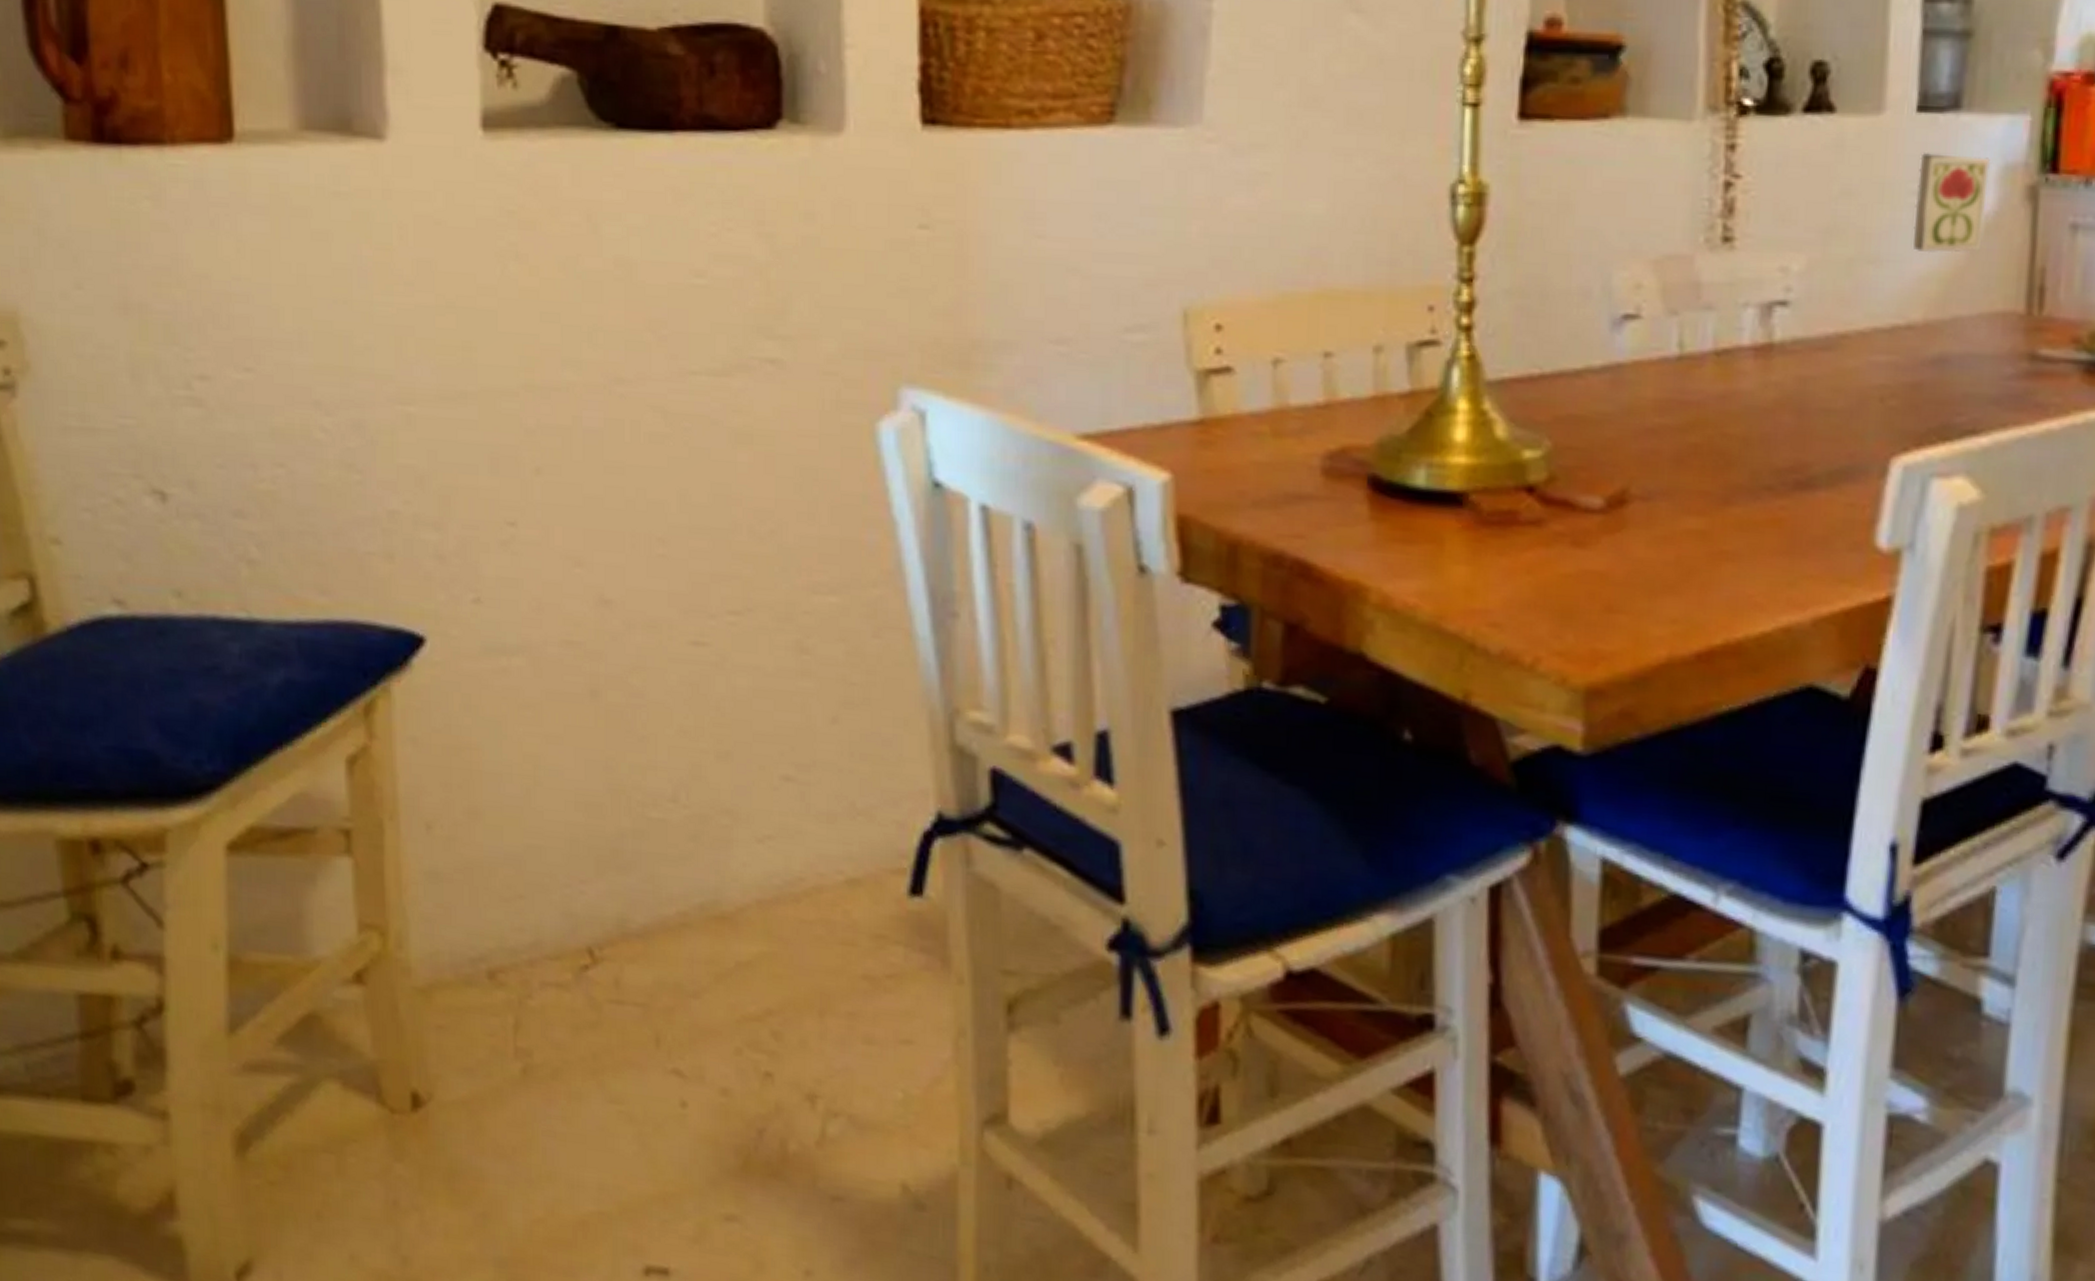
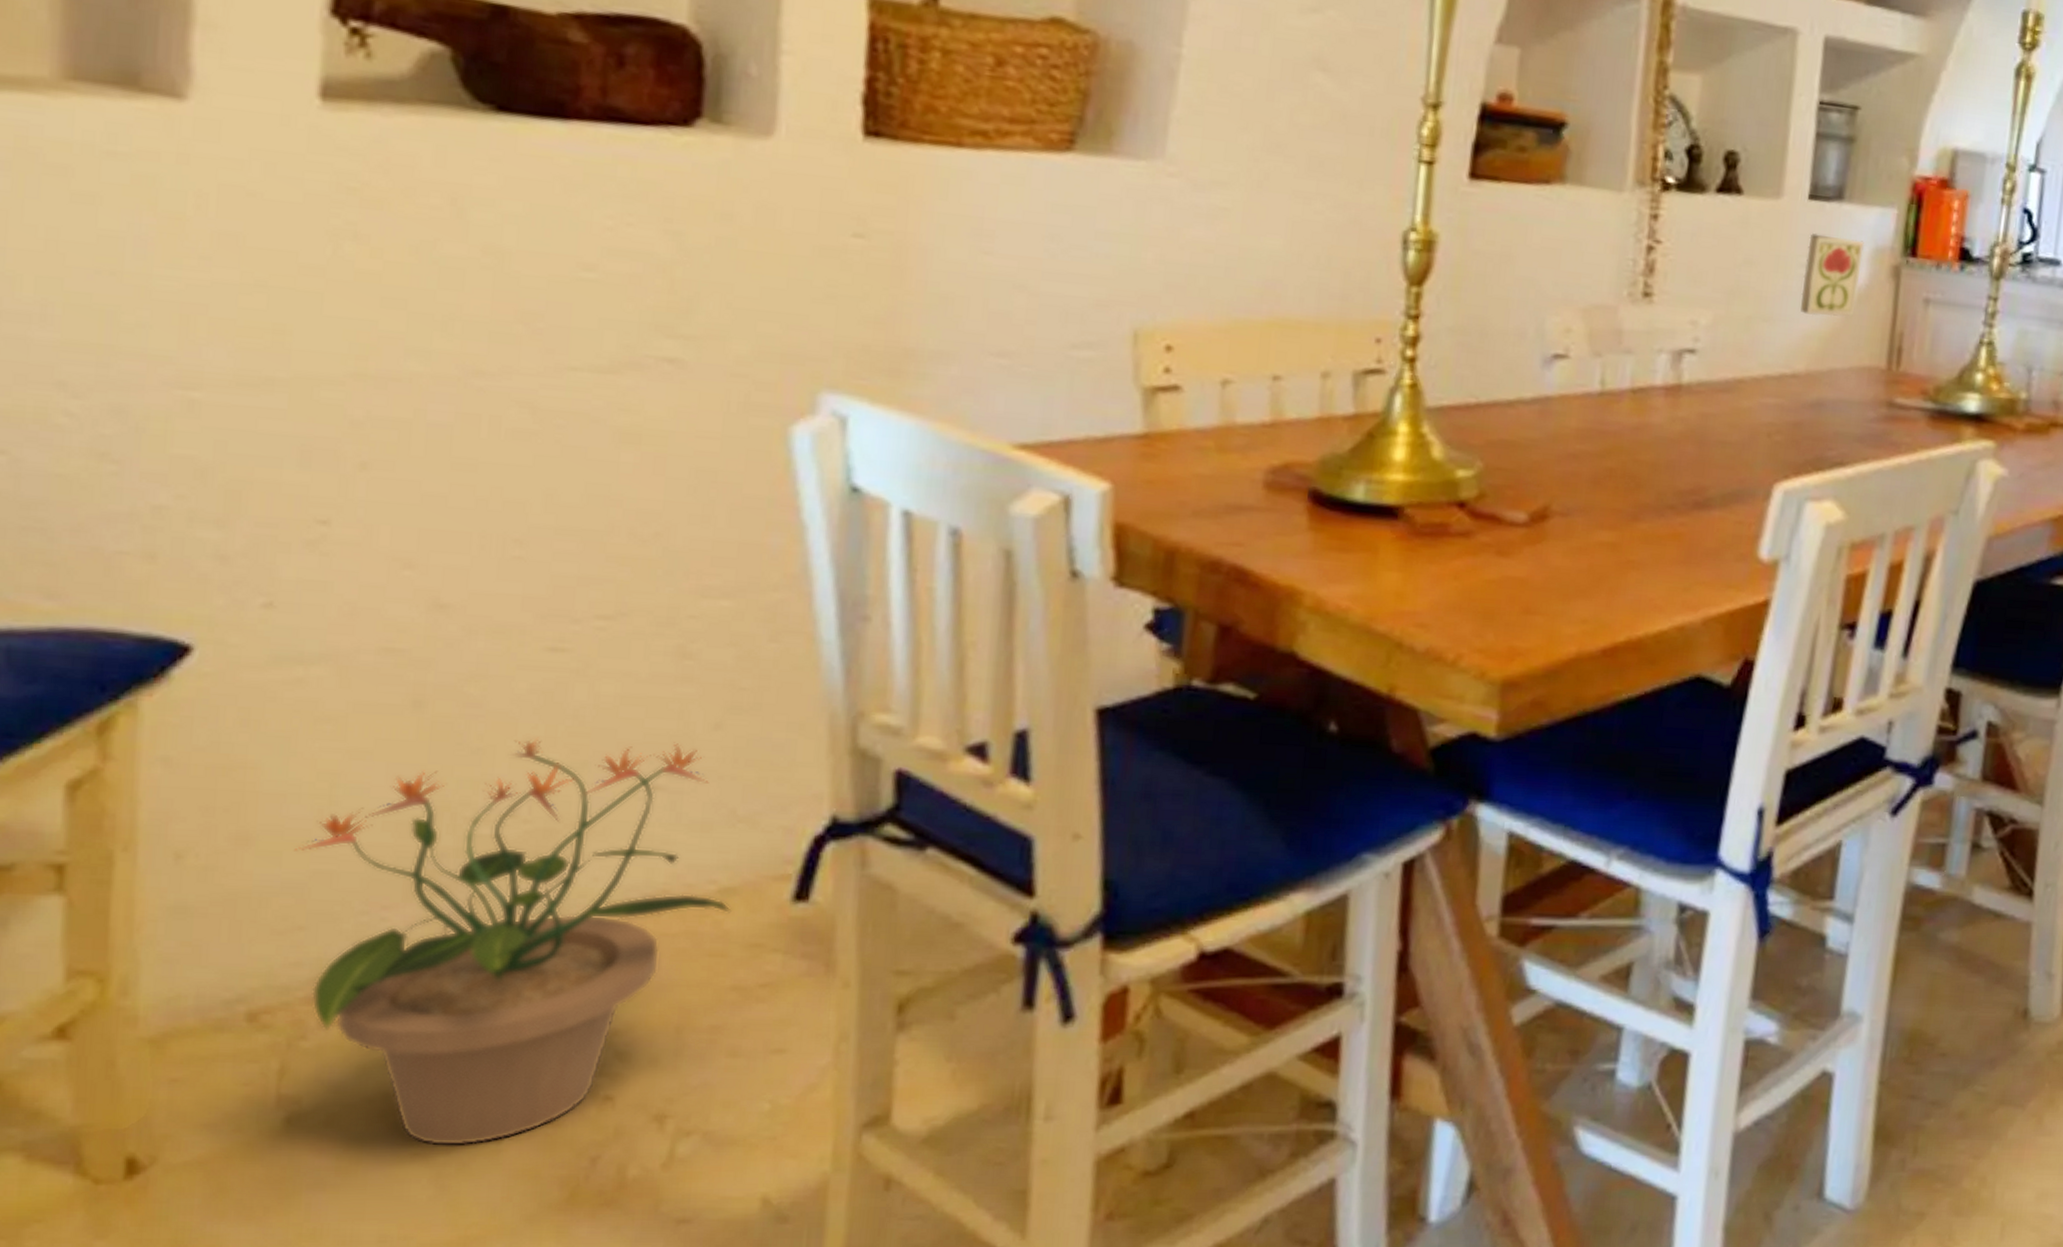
potted plant: none [511,727,858,1108] -> present [293,737,732,1146]

